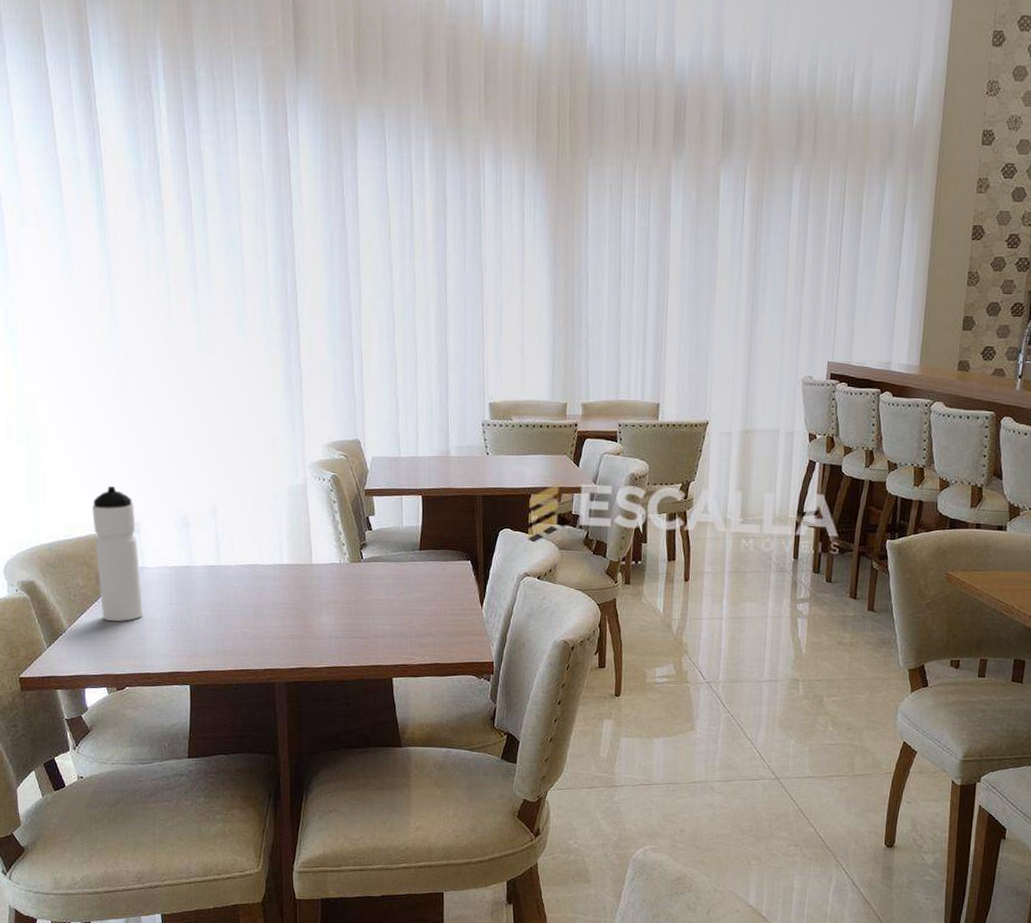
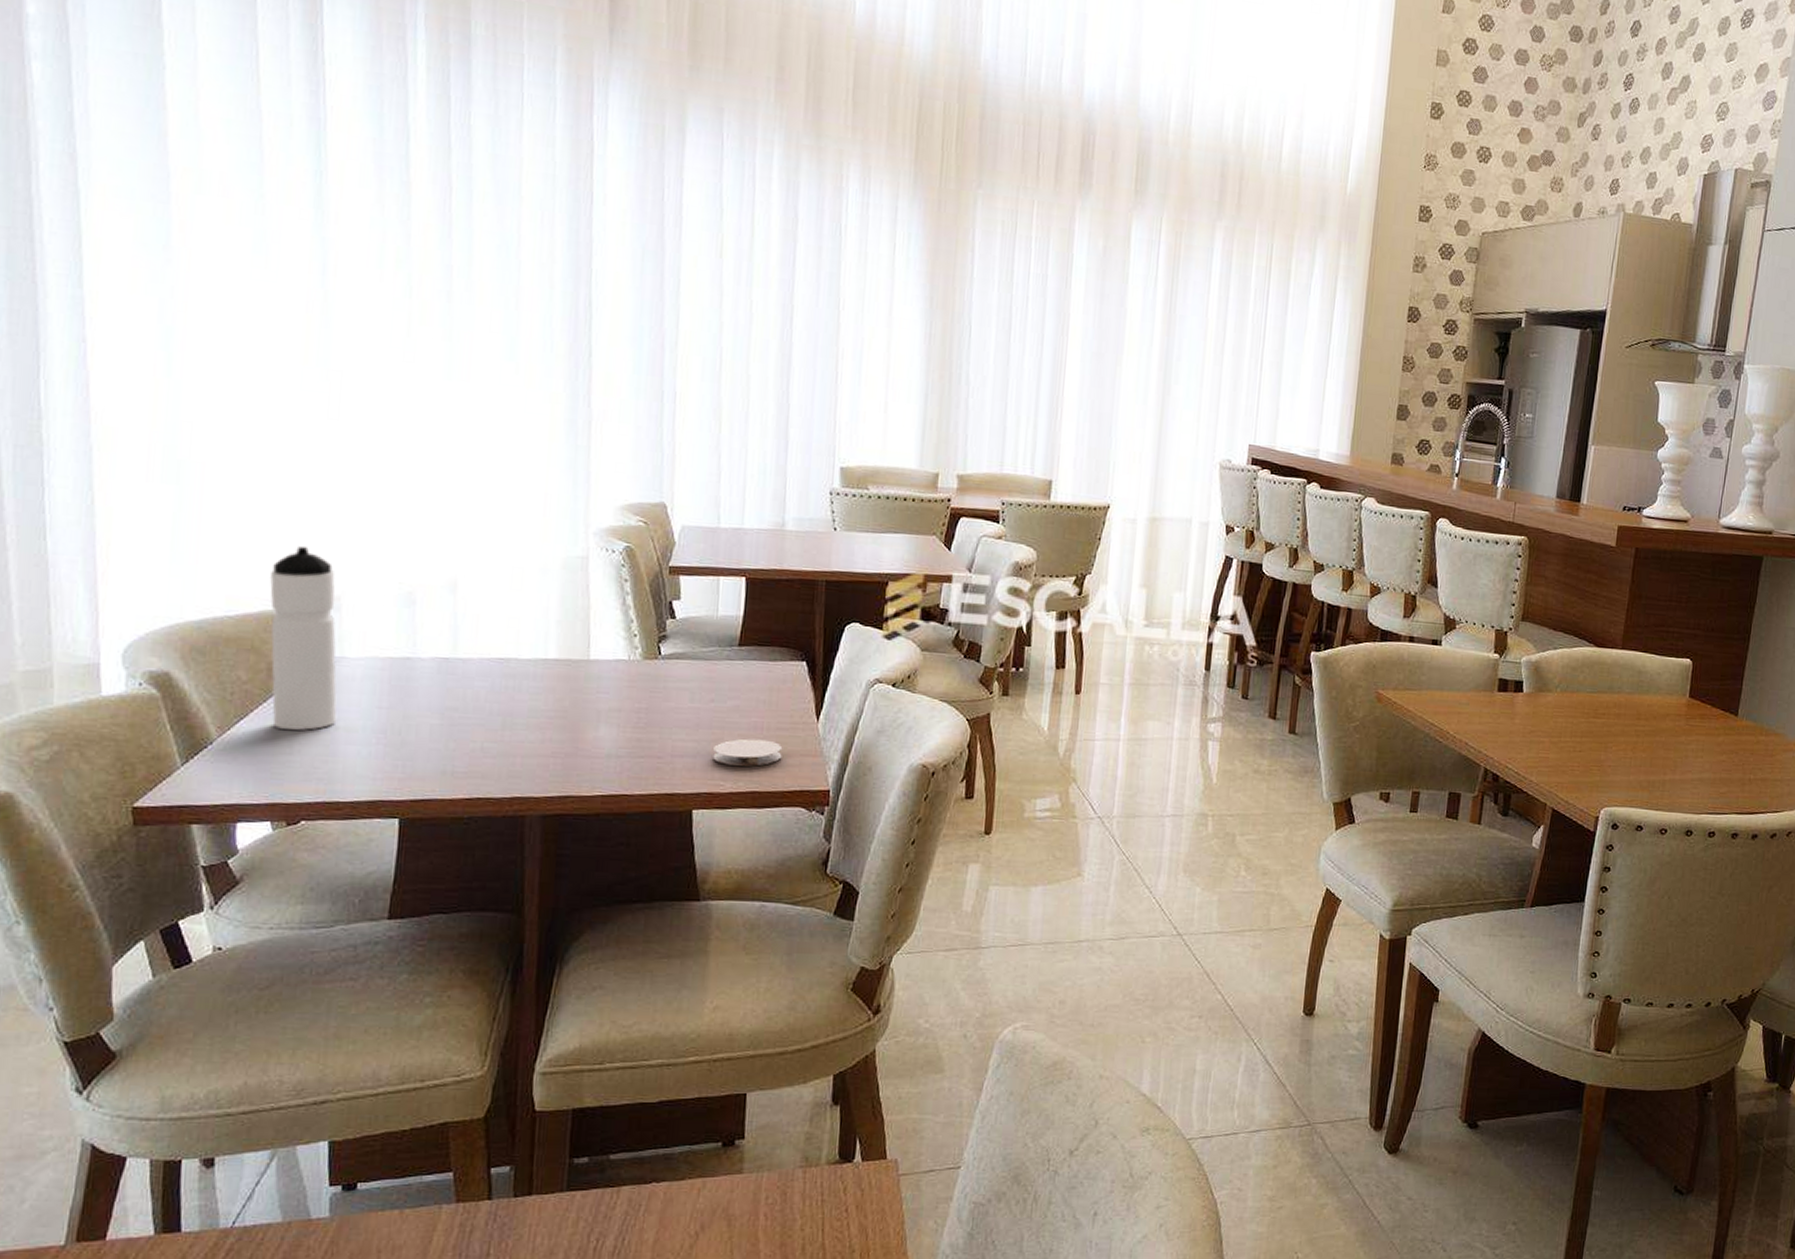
coaster: none [405,622,457,644] -> present [713,738,783,767]

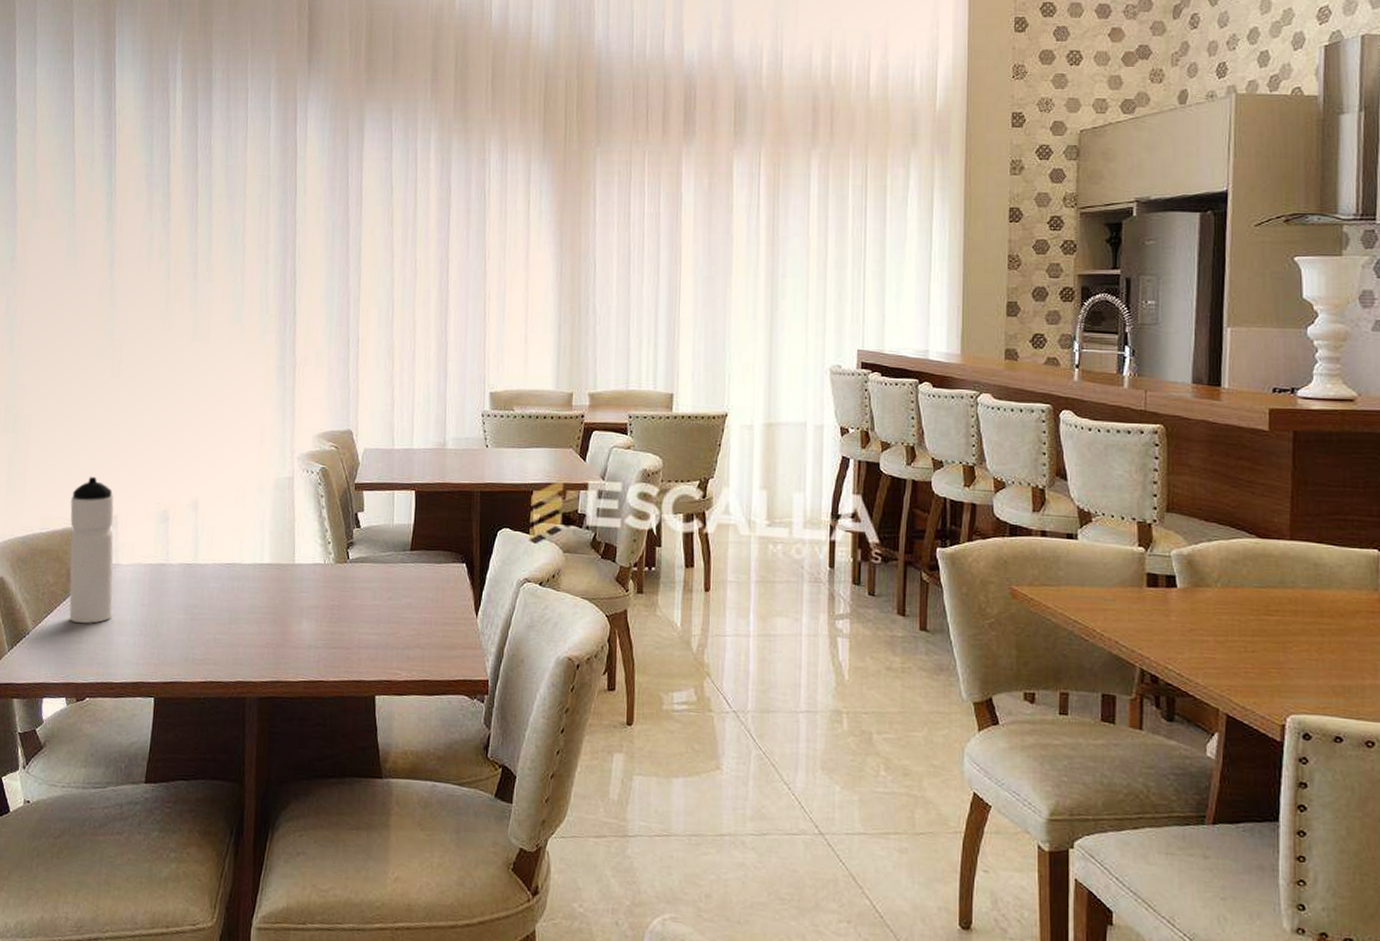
coaster: present [713,738,783,767] -> none [391,632,448,658]

